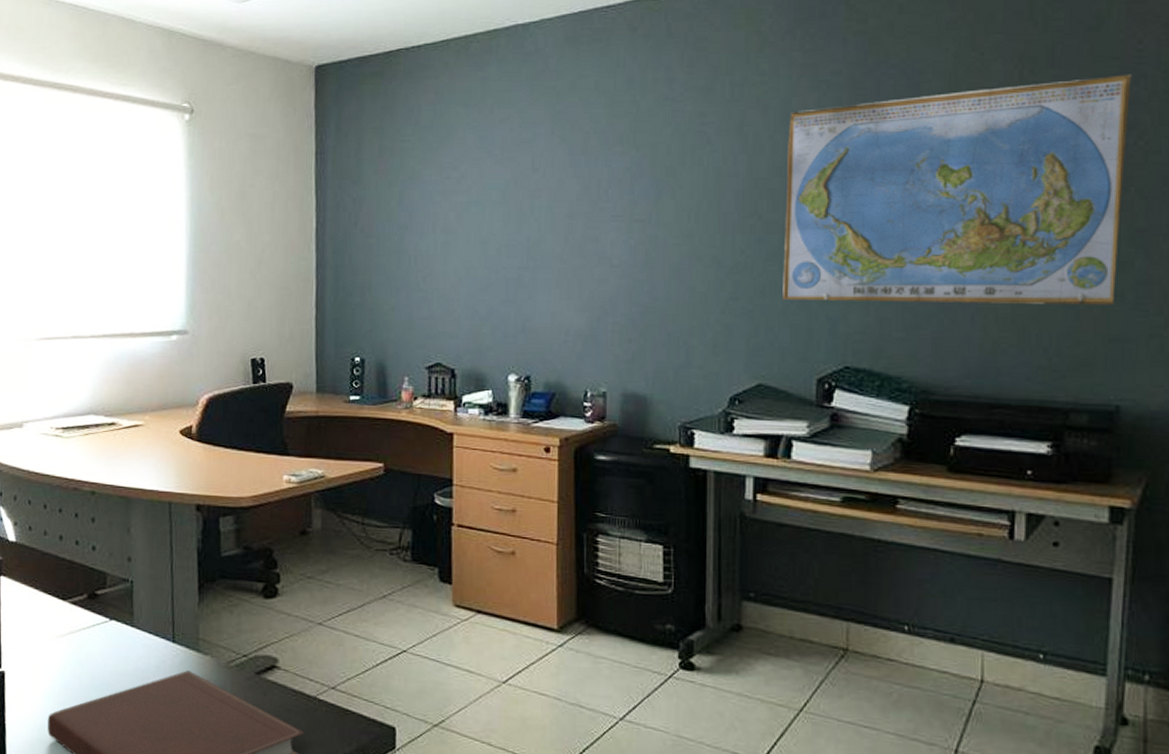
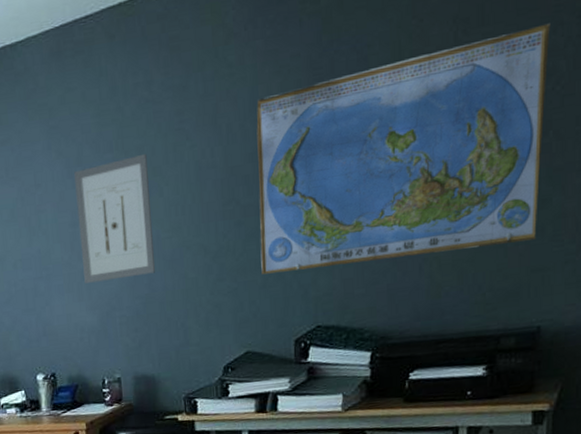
wall art: none [575,151,660,282] -> present [74,153,155,284]

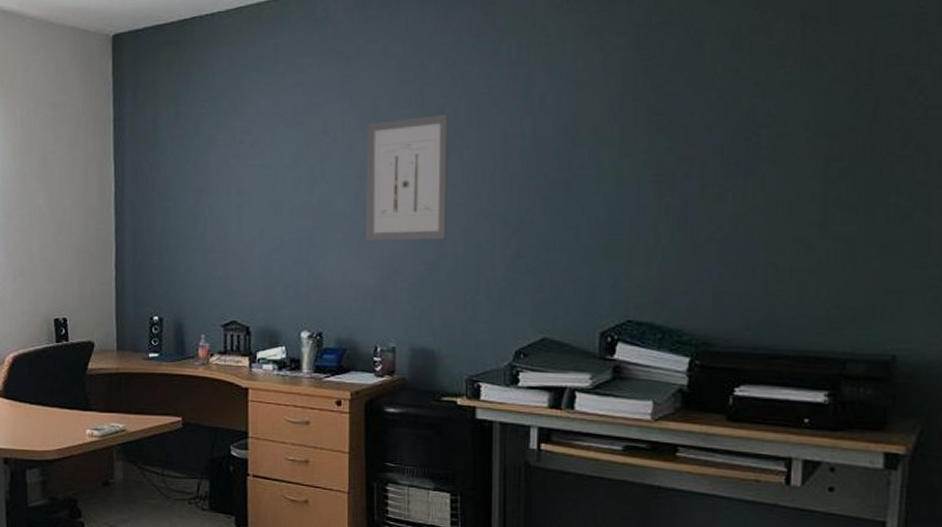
world map: present [256,23,550,275] -> none [567,30,913,259]

